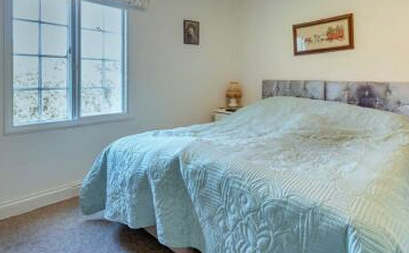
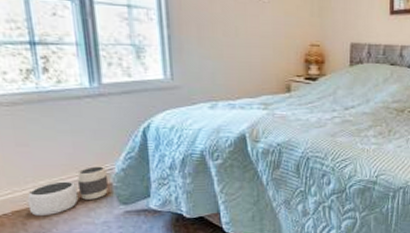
waste basket: none [21,182,77,222] -> present [27,166,109,217]

